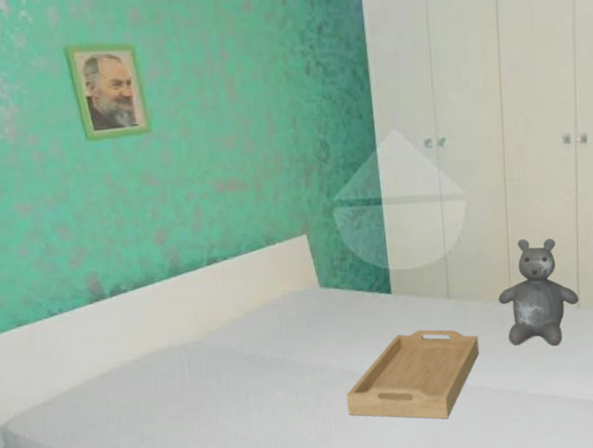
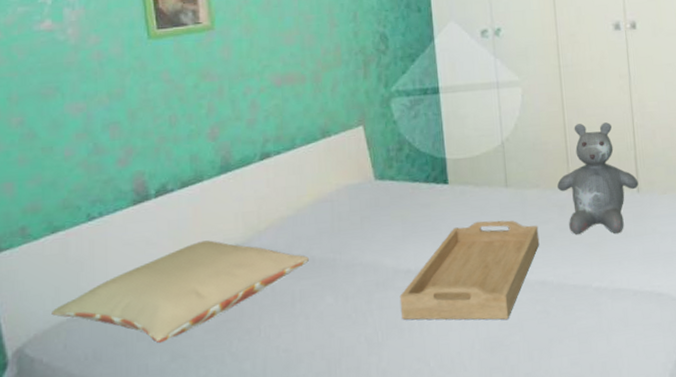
pillow: none [27,338,260,426] -> present [52,240,309,343]

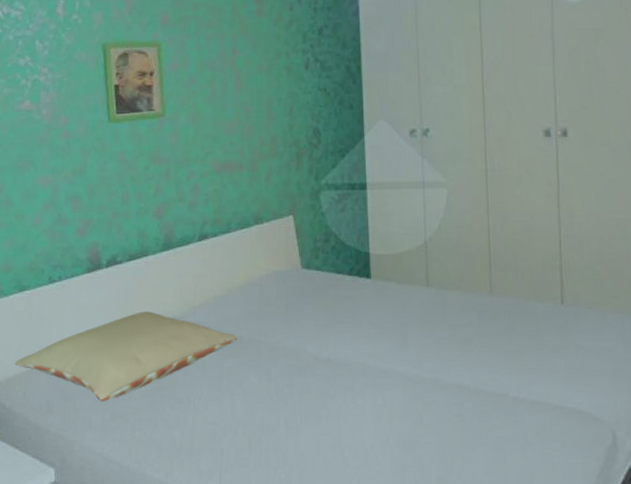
serving tray: present [399,220,540,320] -> none [319,318,458,420]
teddy bear: present [557,122,639,234] -> none [479,229,563,345]

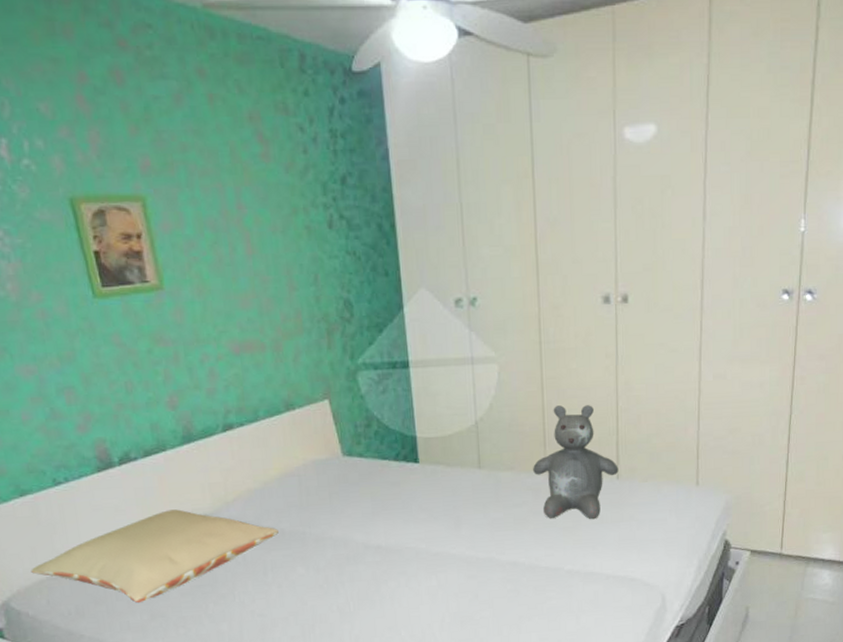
teddy bear: none [479,229,563,345] -> present [533,405,619,520]

